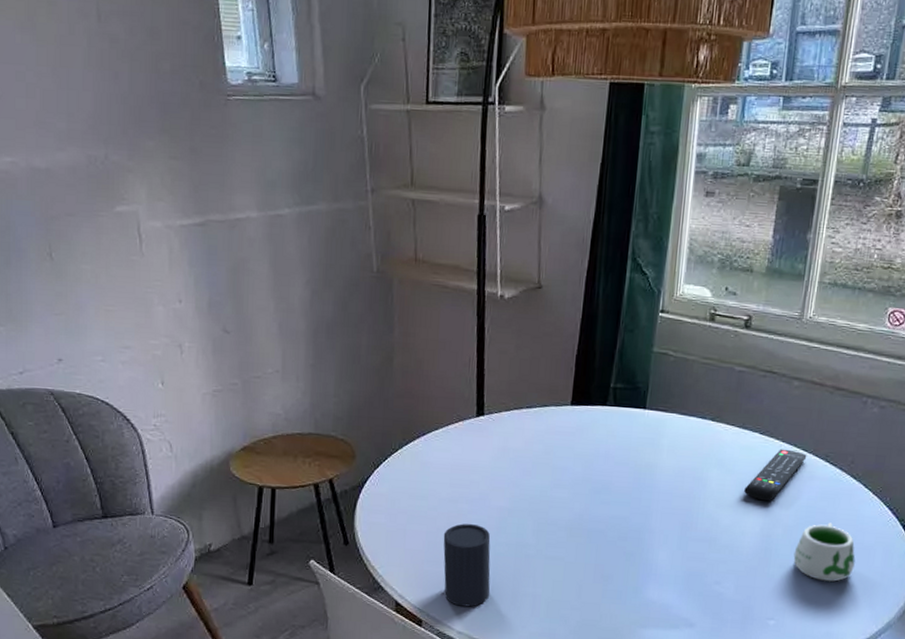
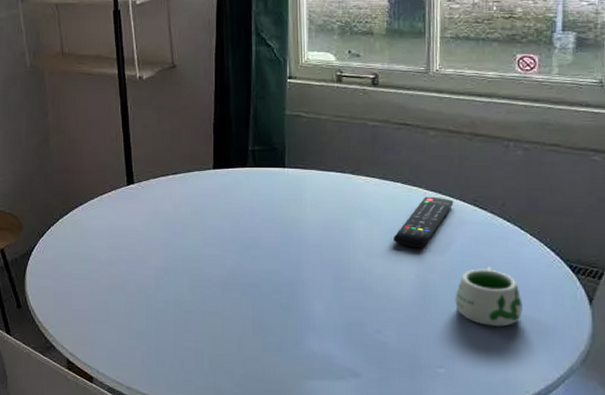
cup: present [443,523,491,607] -> none [106,284,154,363]

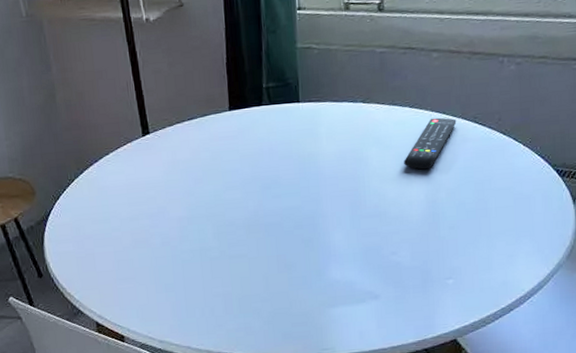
mug: present [455,266,523,327] -> none [460,179,518,235]

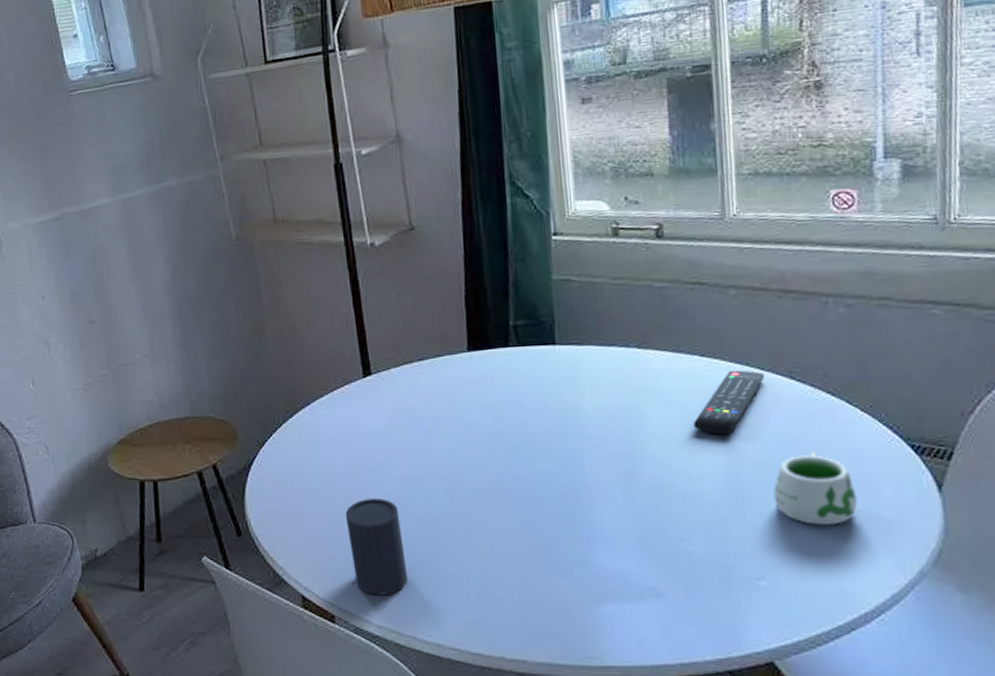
cup: none [130,237,184,317] -> present [345,499,409,595]
mug: none [460,179,518,235] -> present [773,452,858,525]

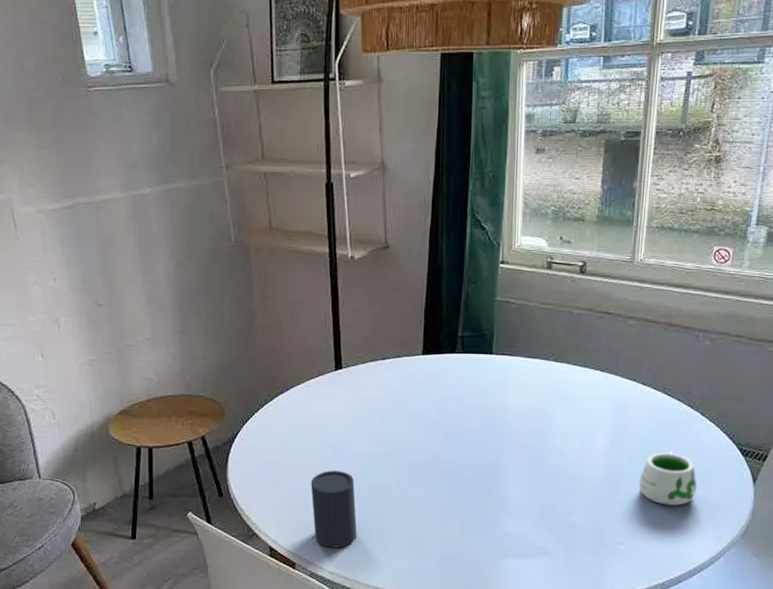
remote control: present [693,370,765,435] -> none [589,384,646,434]

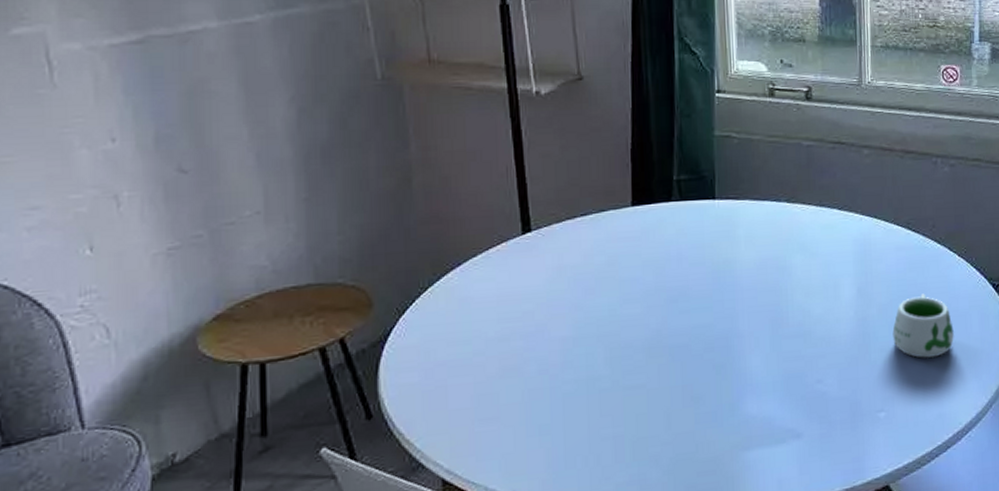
cup: present [310,471,358,548] -> none [496,363,562,469]

